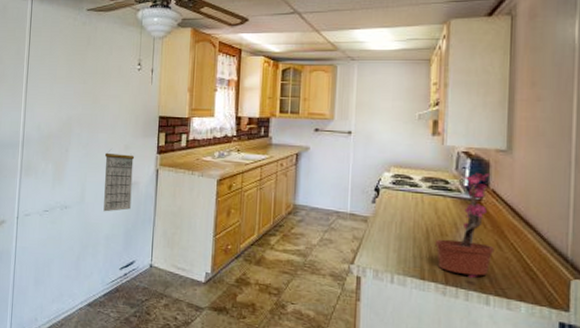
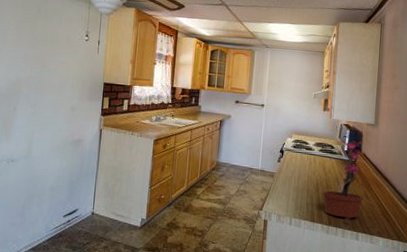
calendar: present [103,149,135,212] -> none [49,109,81,166]

